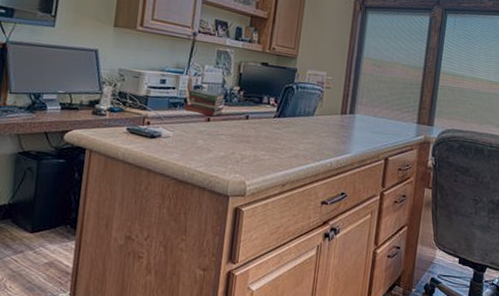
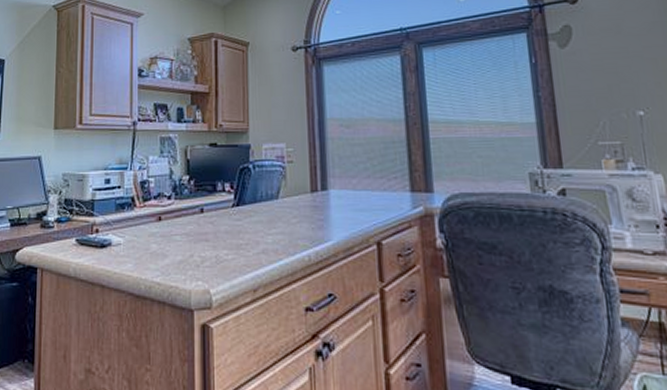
books: present [184,88,224,117] -> none [133,184,173,215]

